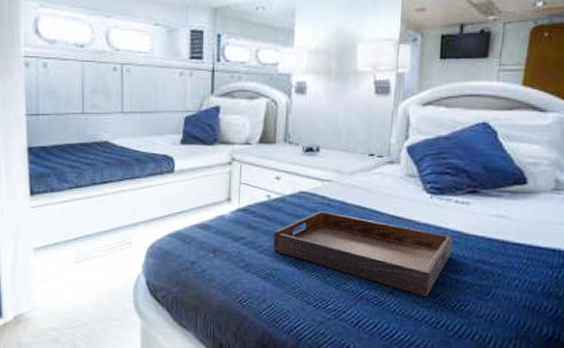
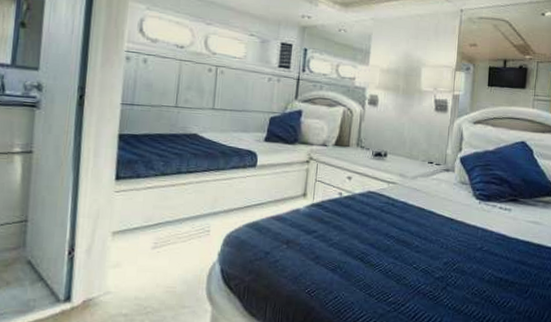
serving tray: present [273,211,453,296] -> none [342,210,498,293]

